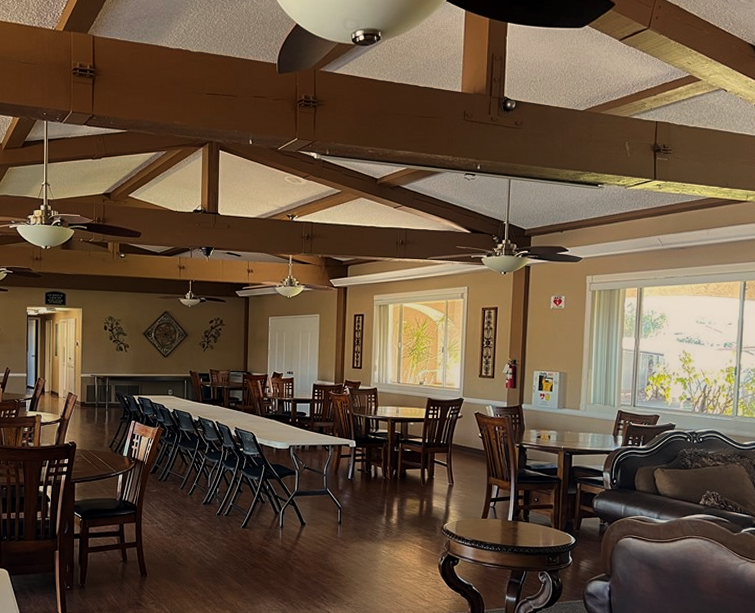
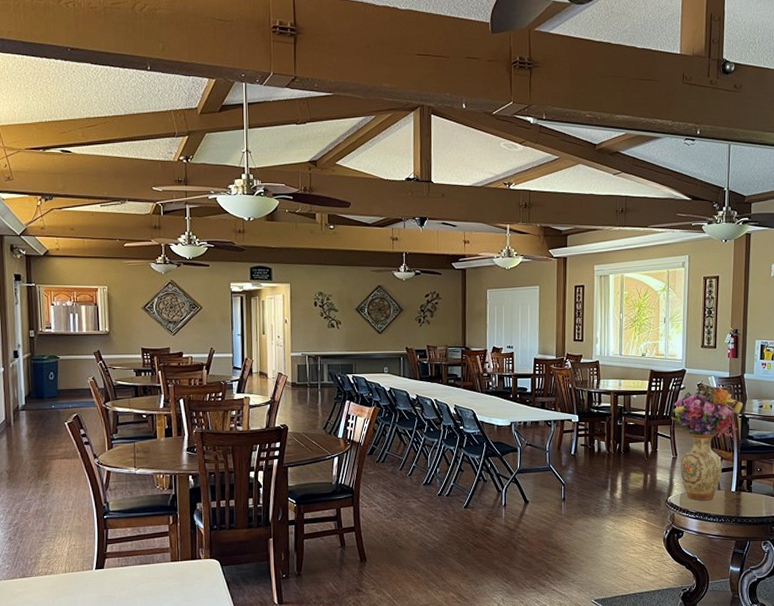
flower arrangement: none [448,407,520,529] -> present [671,378,743,501]

